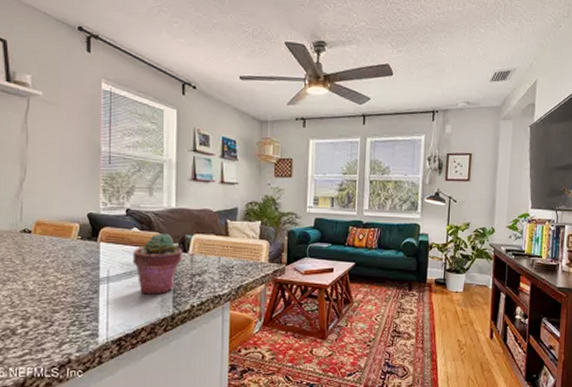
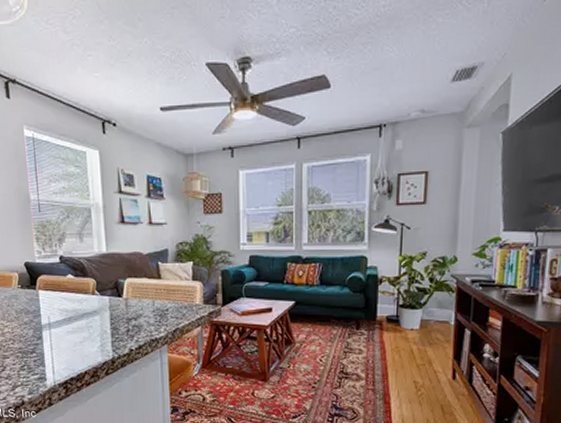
potted succulent: present [132,232,183,295] -> none [70,278,117,340]

